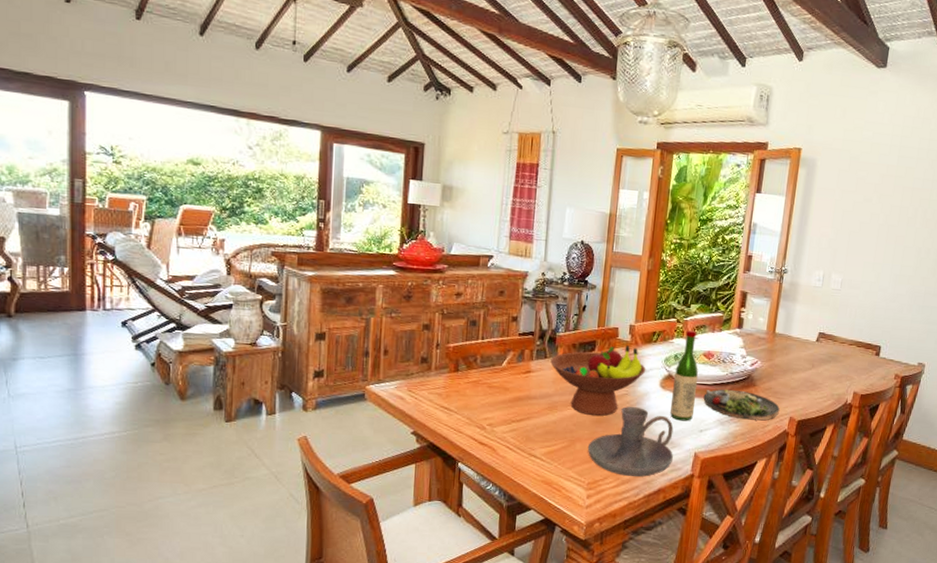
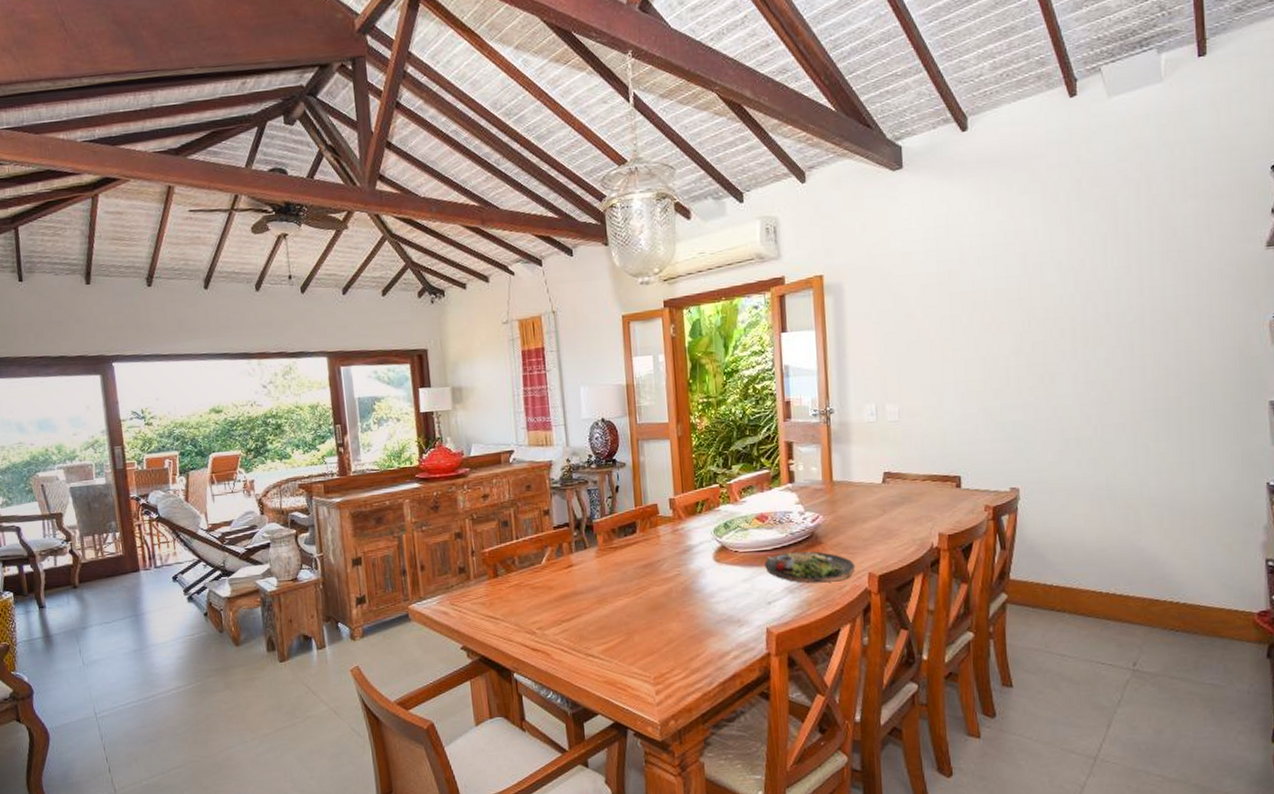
fruit bowl: present [550,345,646,416] -> none [591,521,696,603]
candle holder: present [587,407,674,477] -> none [647,587,743,665]
wine bottle: present [670,330,699,421] -> none [727,493,757,595]

